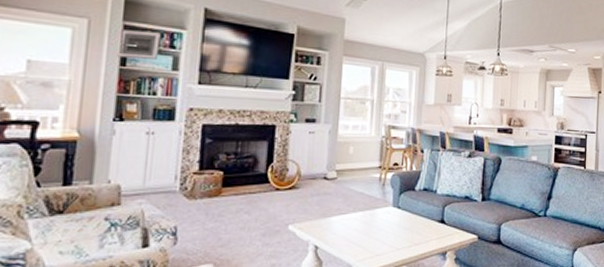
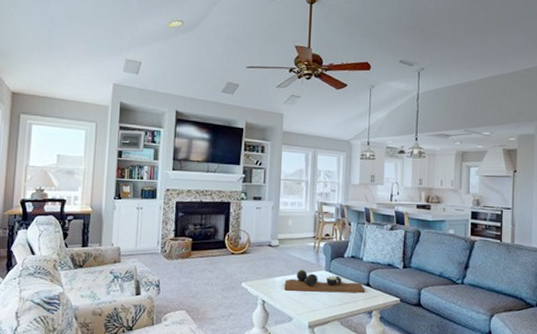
decorative tray: none [343,206,439,232] -> present [285,269,365,294]

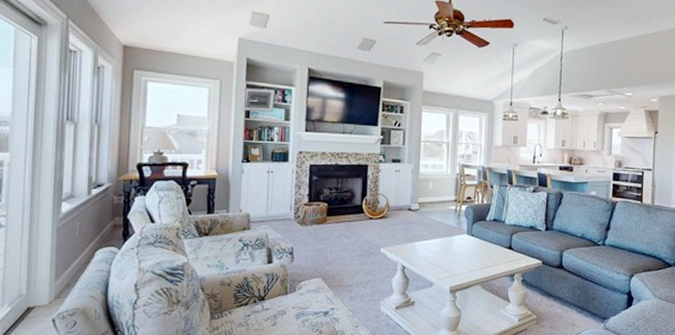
decorative tray: present [285,269,365,294] -> none [425,233,507,257]

